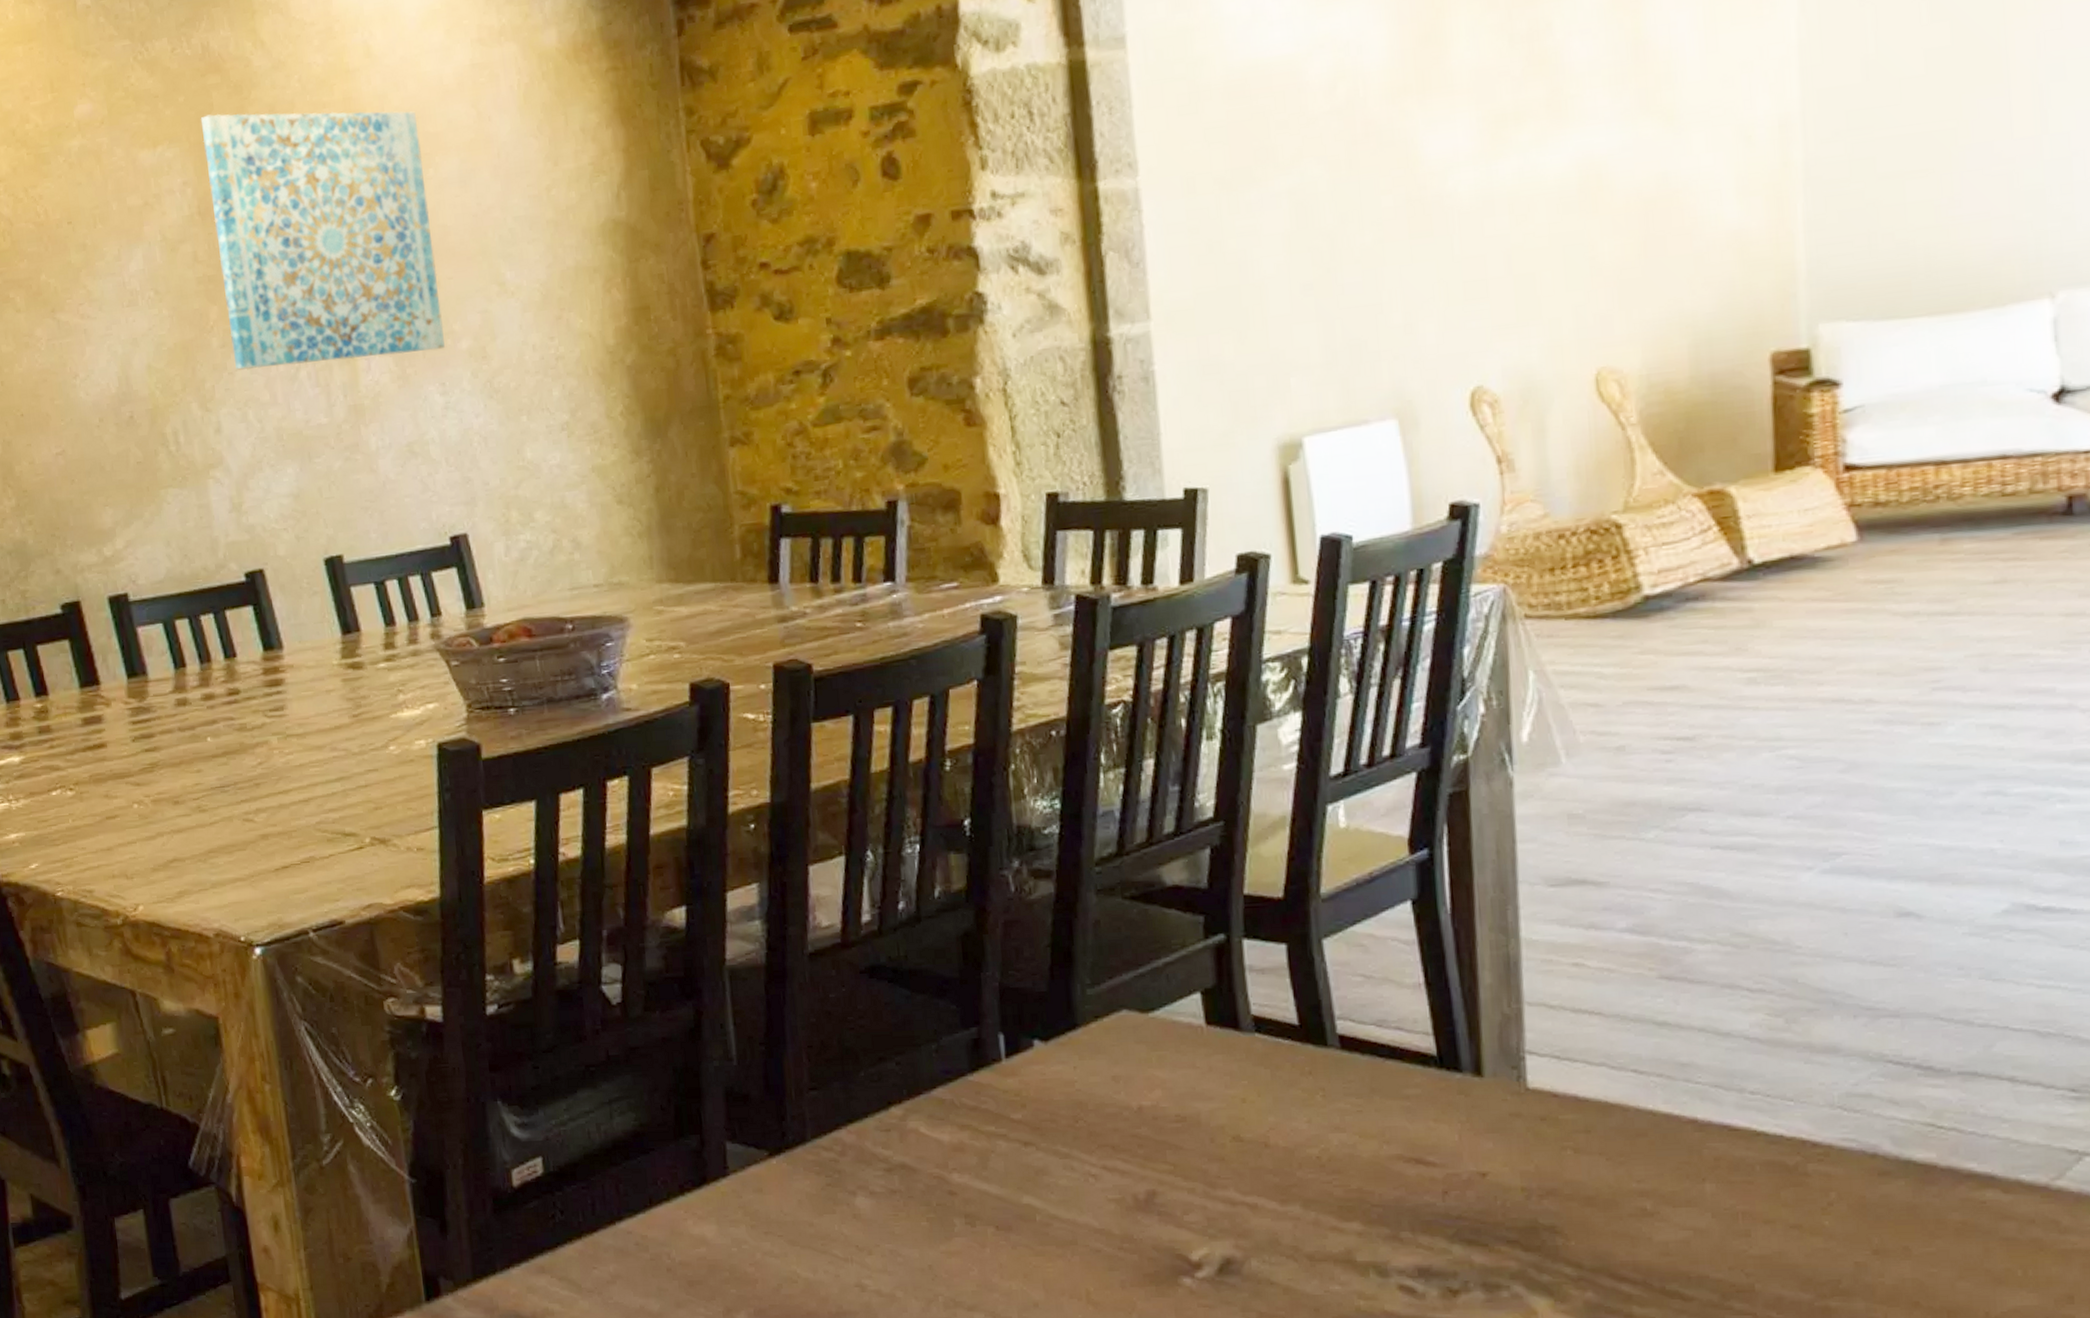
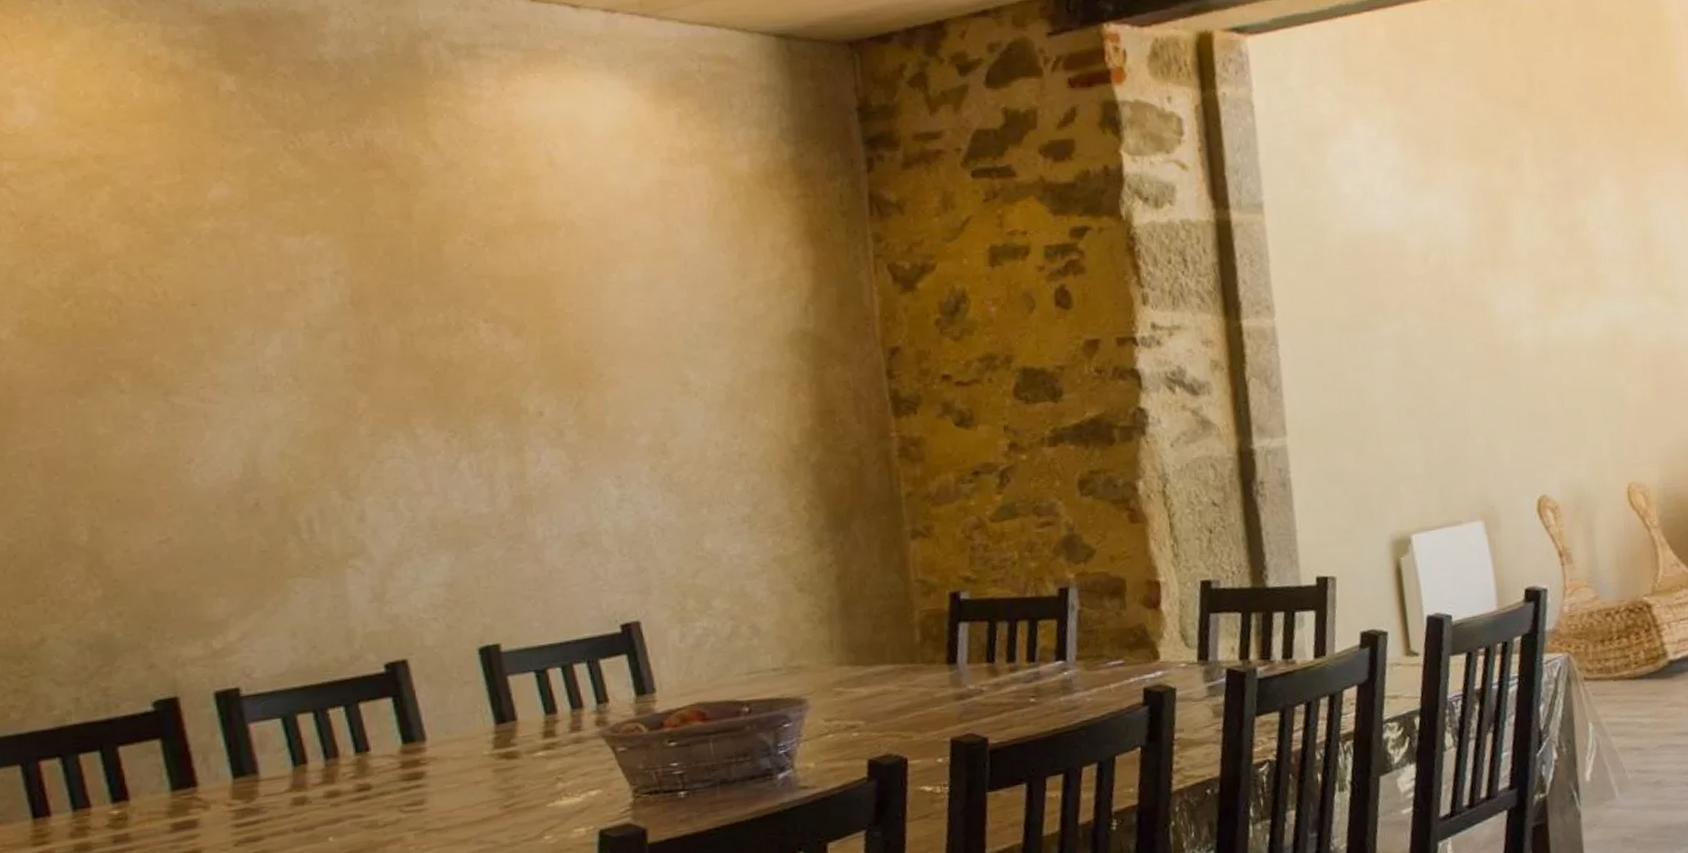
wall art: present [200,111,445,370] -> none [359,207,622,459]

